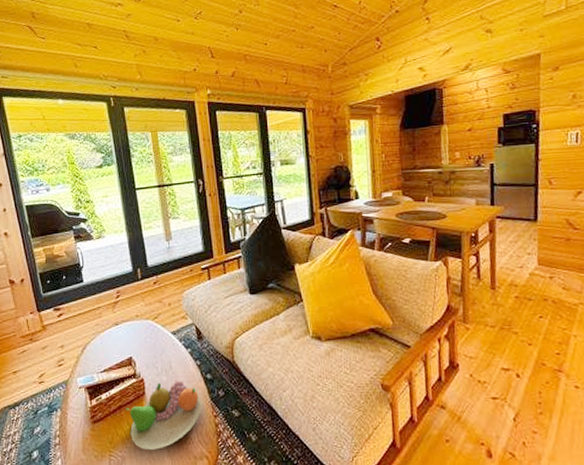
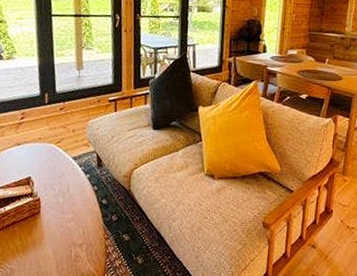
fruit bowl: present [125,381,202,450] -> none [19,203,95,265]

